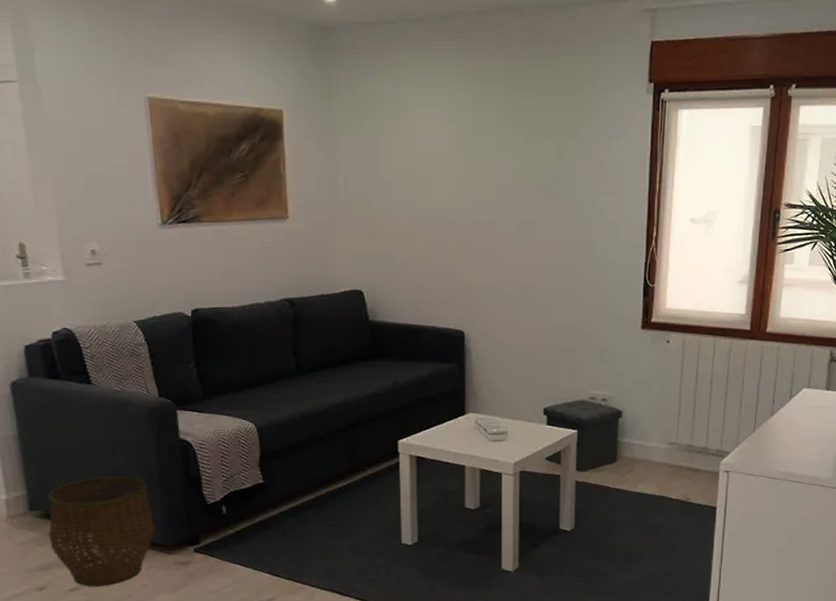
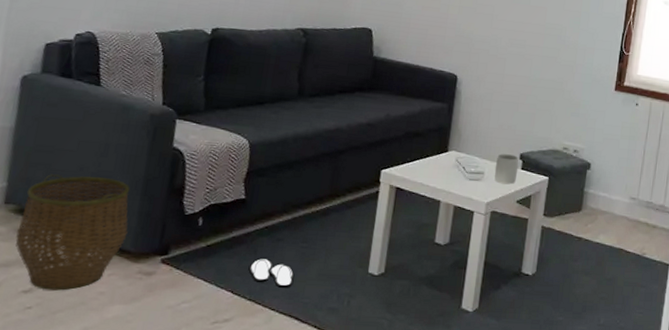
slippers: none [282,539,328,565] -> present [249,259,294,288]
mug: none [518,410,544,442] -> present [494,154,519,185]

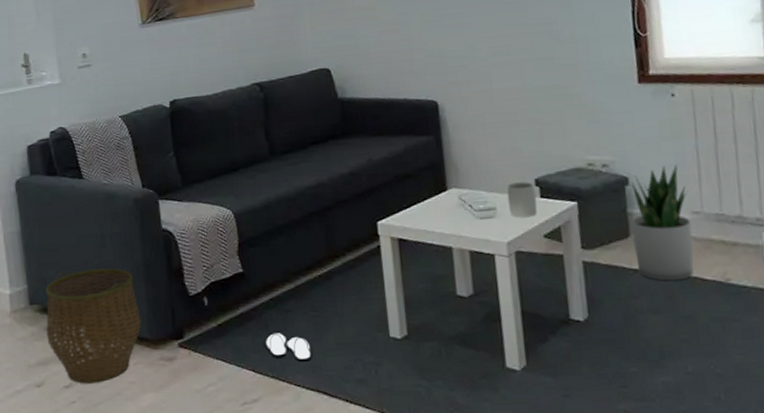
planter: none [582,158,630,250] -> present [631,165,694,281]

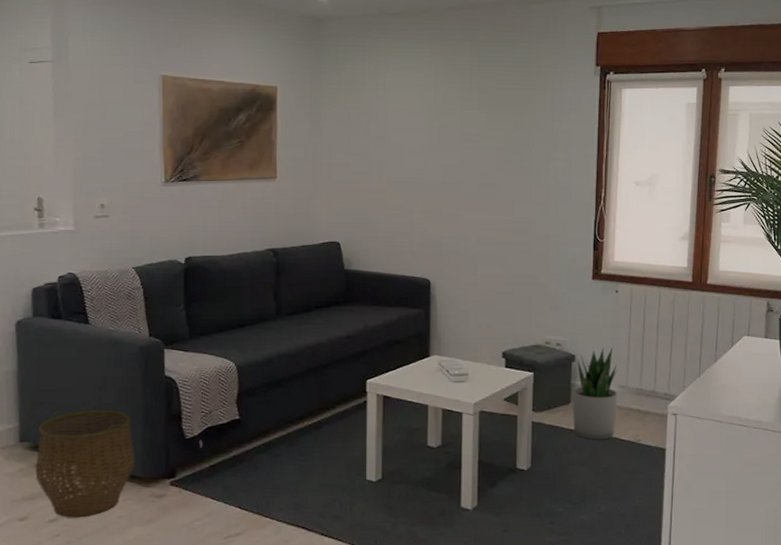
slippers: present [265,333,313,362] -> none [253,474,296,500]
mug: present [507,182,537,218] -> none [478,354,502,384]

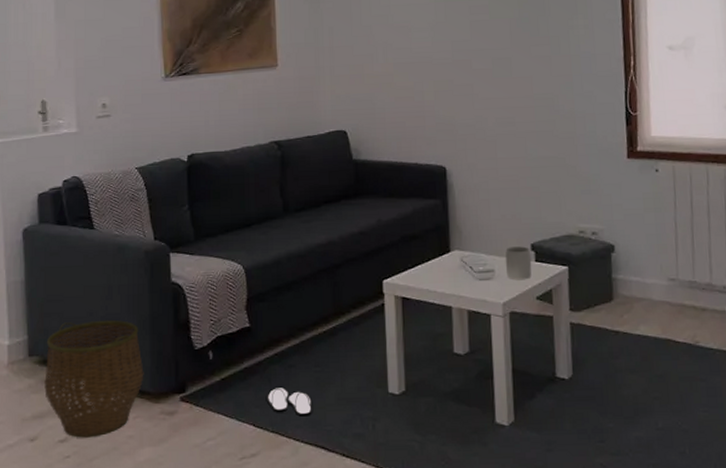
slippers: none [253,474,296,500] -> present [267,388,313,417]
mug: none [478,354,502,384] -> present [505,246,532,281]
planter: present [573,347,617,440] -> none [615,235,669,343]

